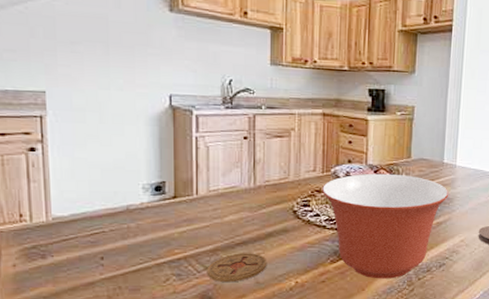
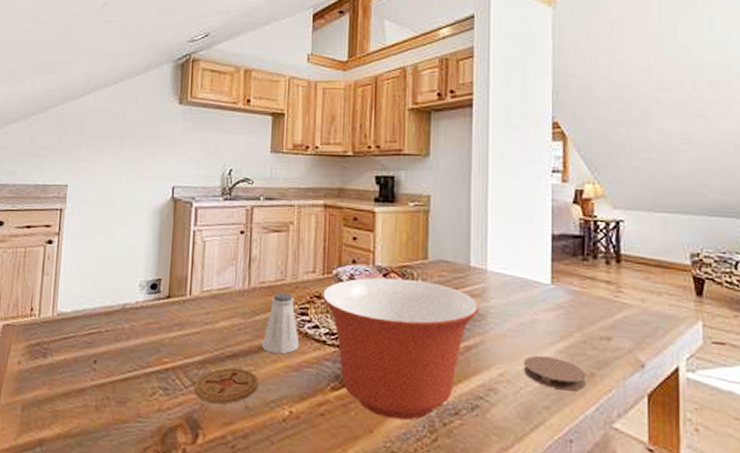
saltshaker: none [269,189,303,239] -> present [262,292,300,355]

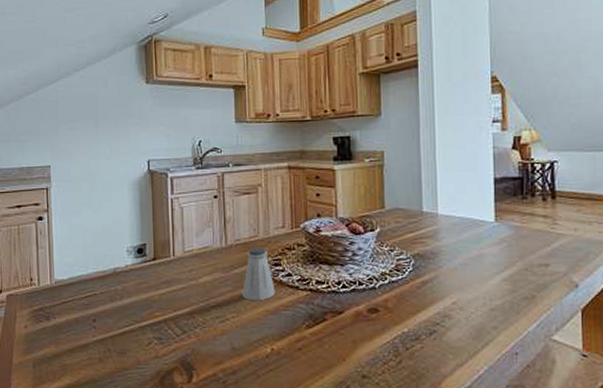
coaster: present [193,368,259,404] -> none [185,316,242,348]
mixing bowl: present [321,277,480,420] -> none [291,227,433,348]
coaster: present [523,355,585,391] -> none [473,284,528,312]

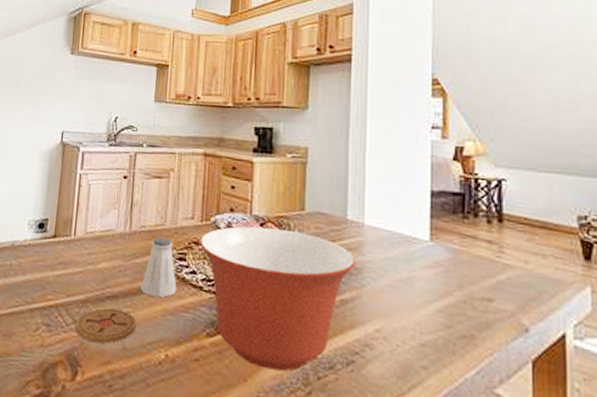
coaster: none [185,316,242,348] -> present [74,308,137,344]
mixing bowl: none [291,227,433,348] -> present [199,226,356,372]

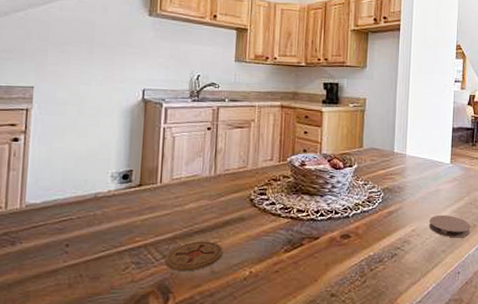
saltshaker: present [141,237,177,298] -> none [226,177,259,227]
mixing bowl: present [199,226,356,372] -> none [277,162,400,269]
coaster: none [400,313,465,352] -> present [429,214,470,238]

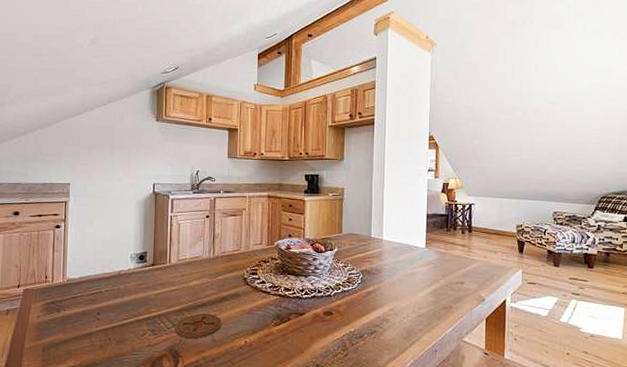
coaster: present [429,214,470,238] -> none [406,296,446,318]

